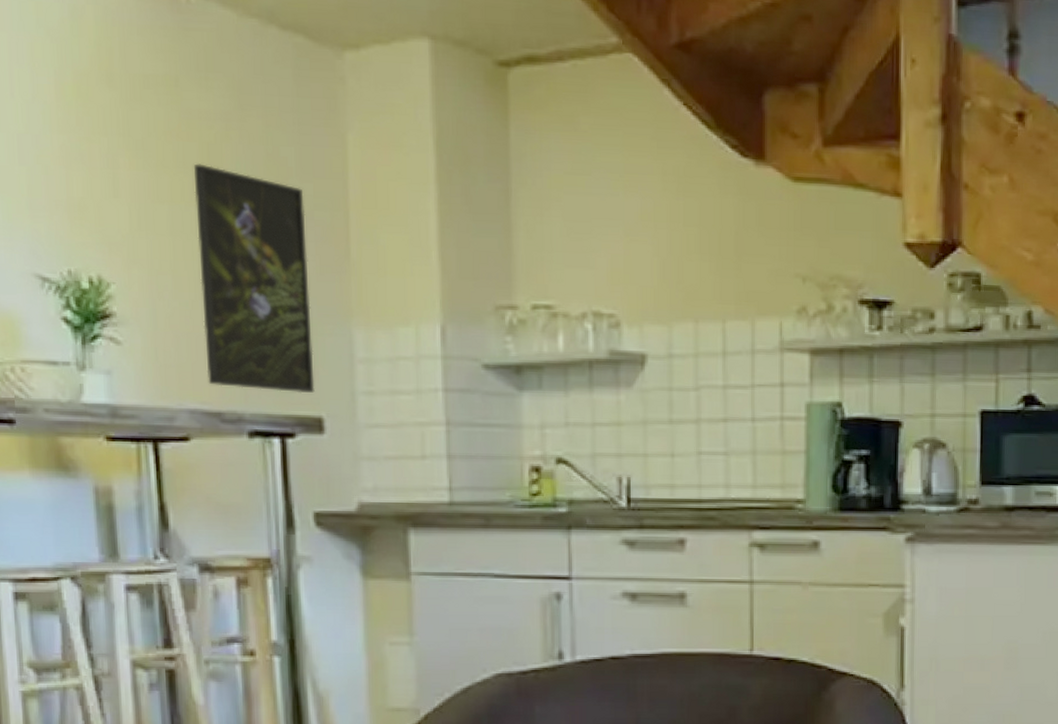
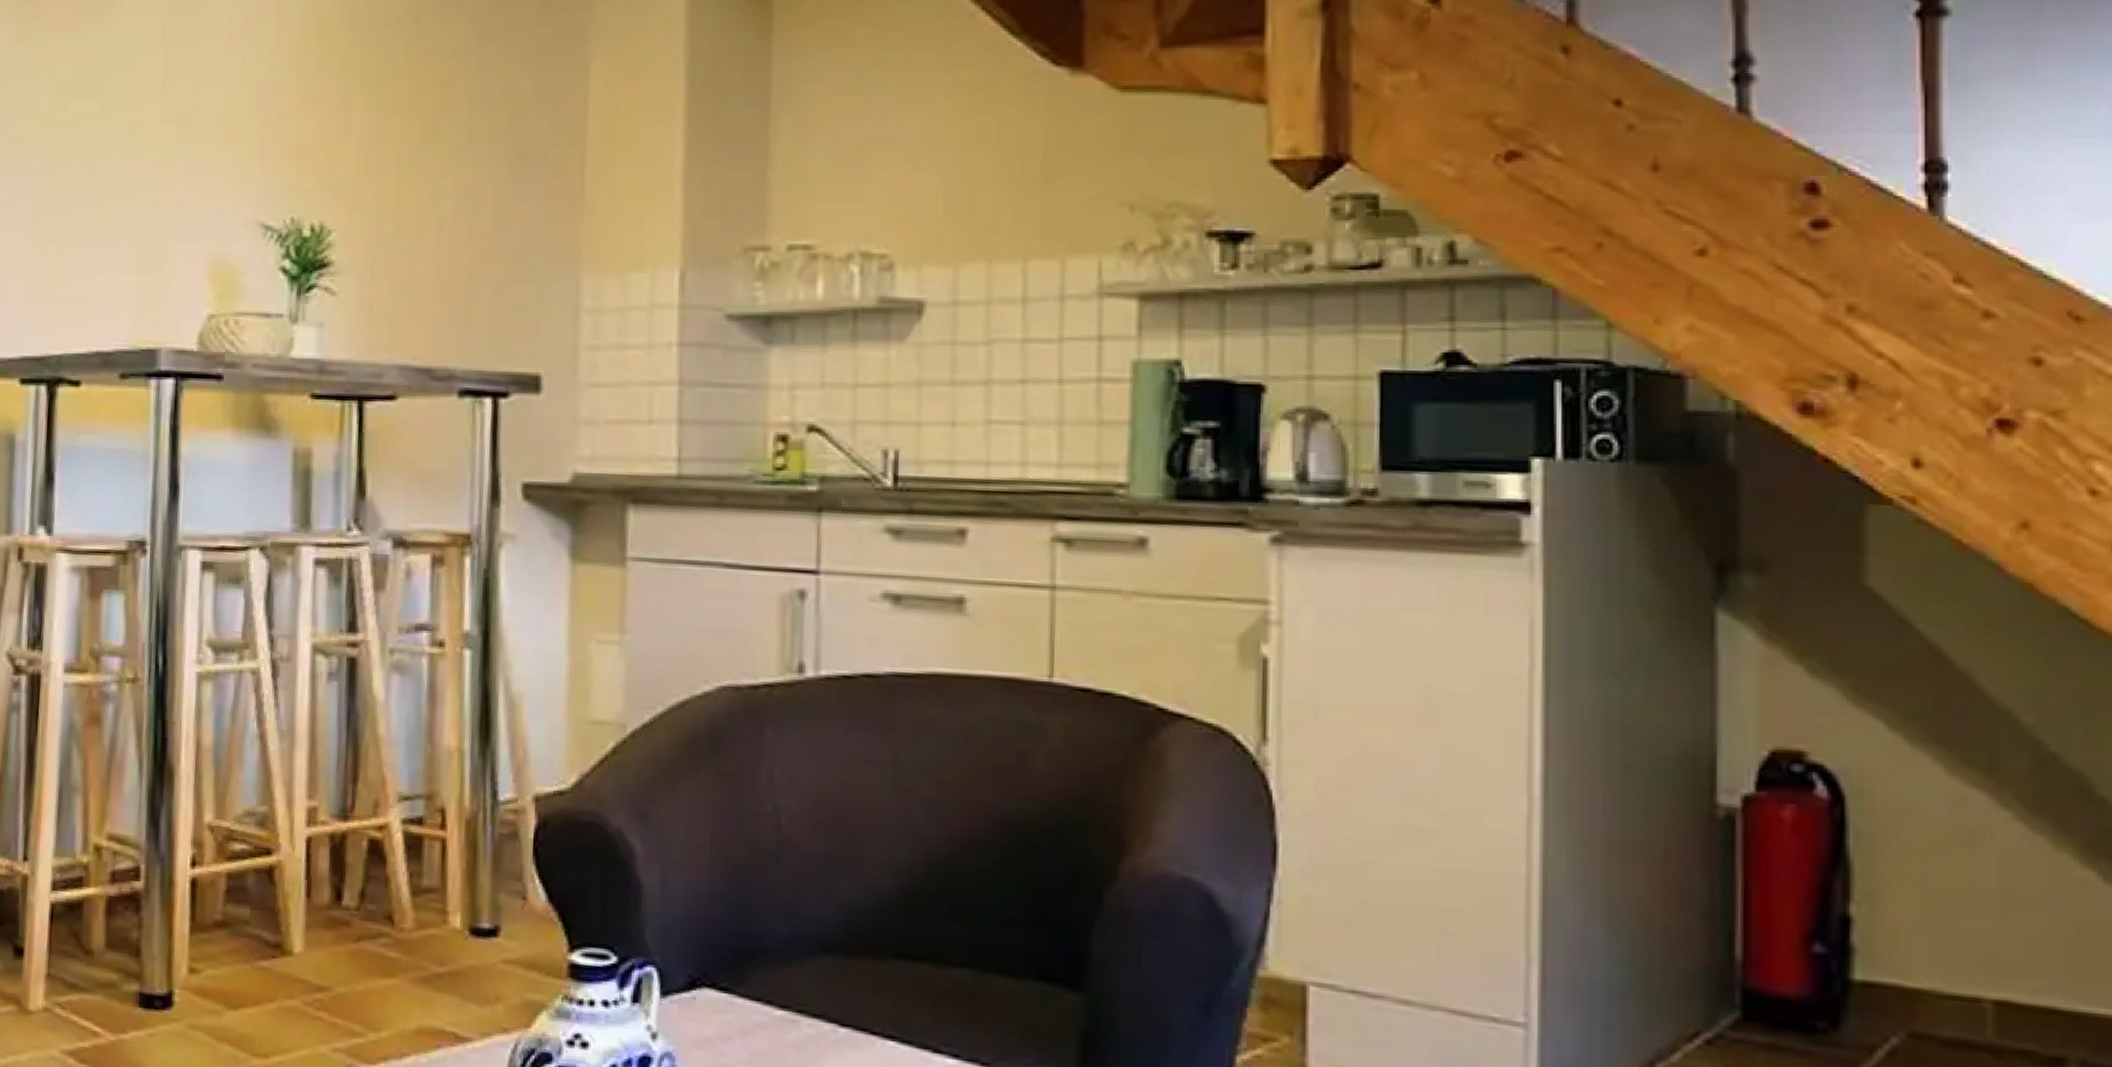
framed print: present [193,163,315,394] -> none [420,102,539,348]

